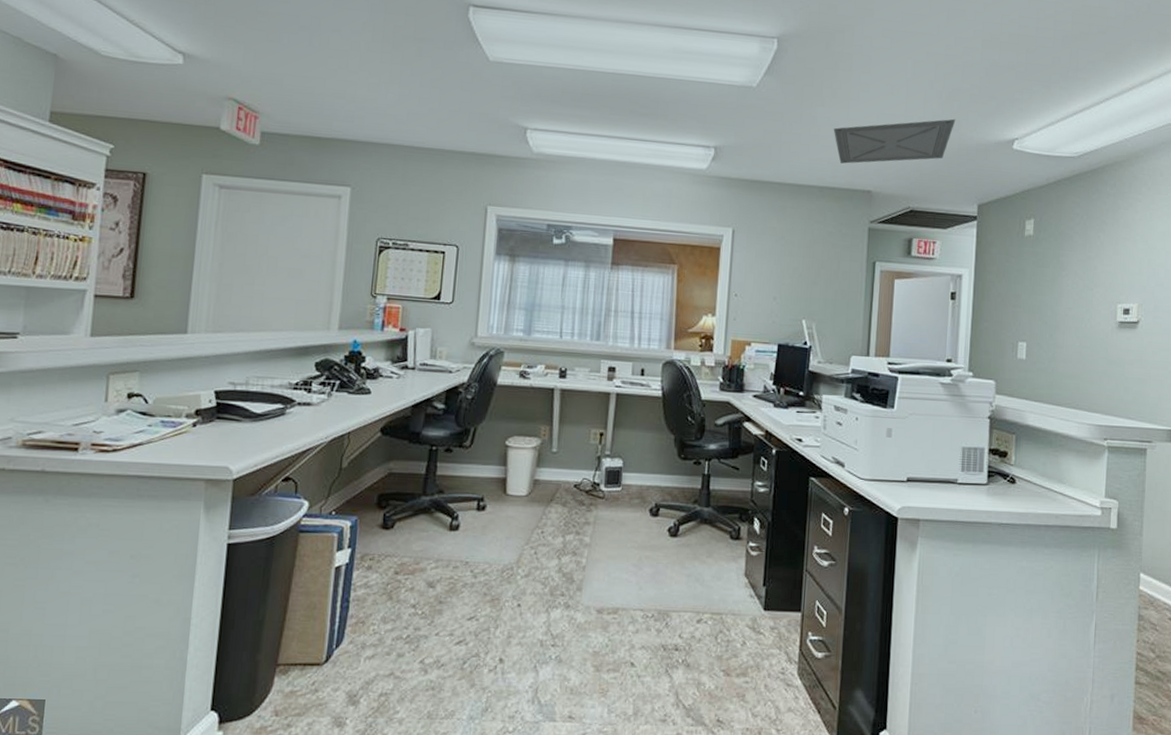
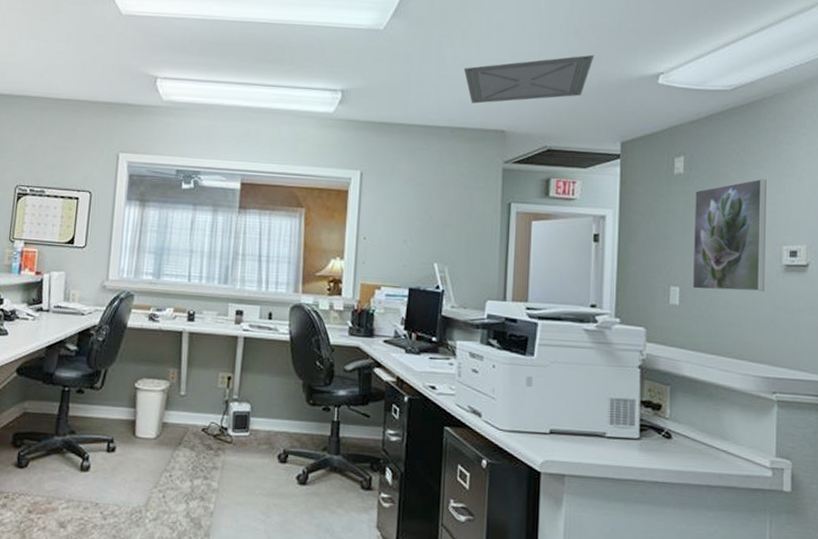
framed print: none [1037,241,1106,347] -> present [692,179,767,292]

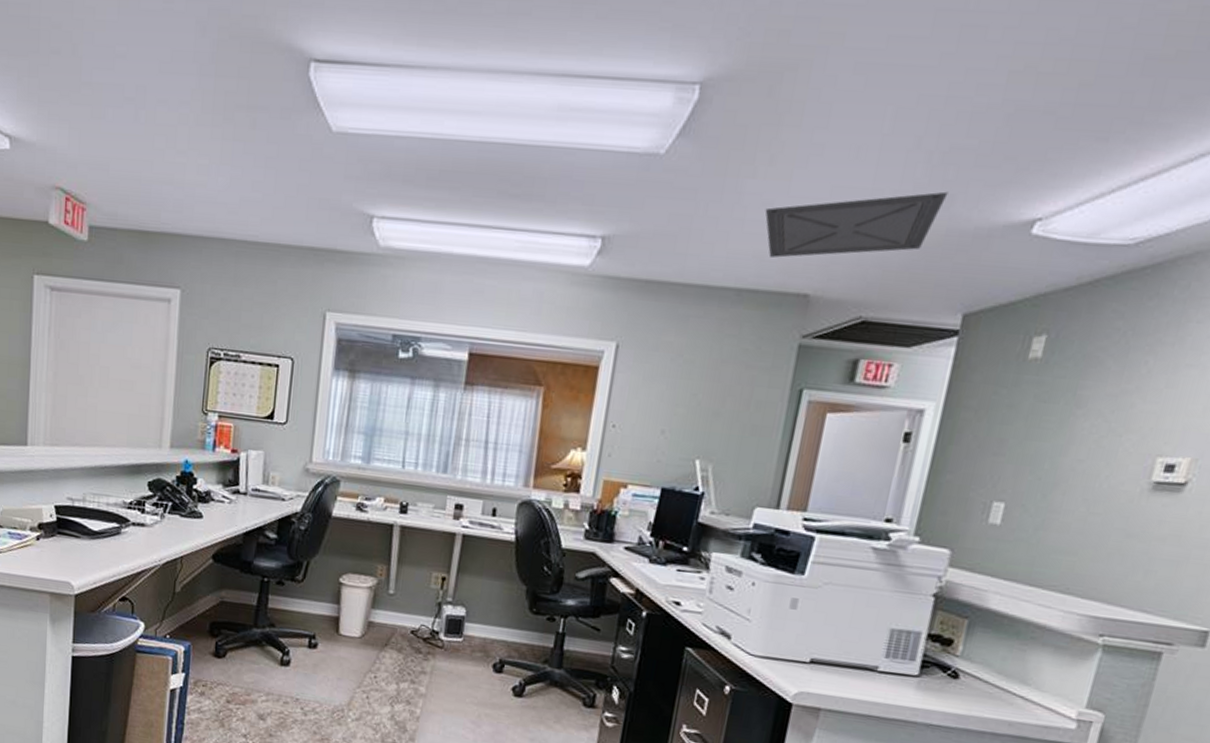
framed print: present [692,179,767,292] -> none [1021,368,1156,515]

